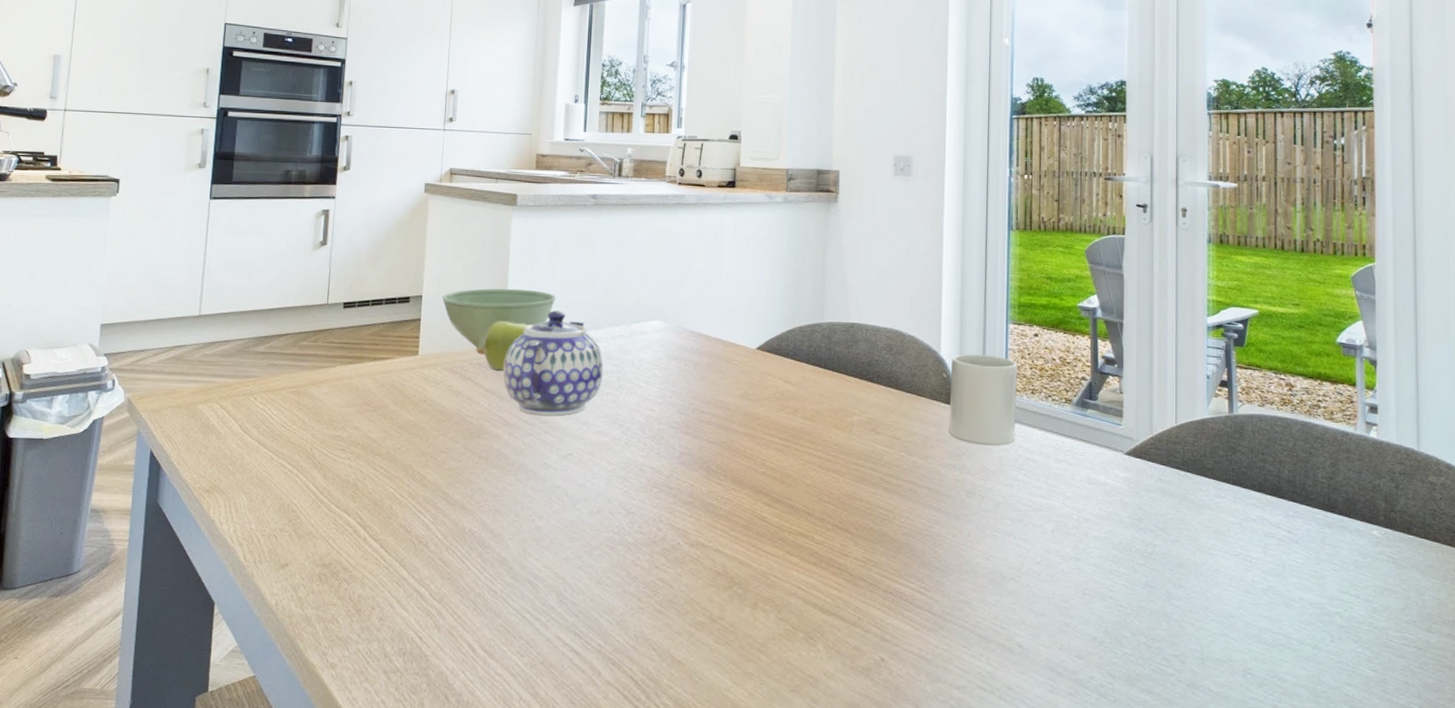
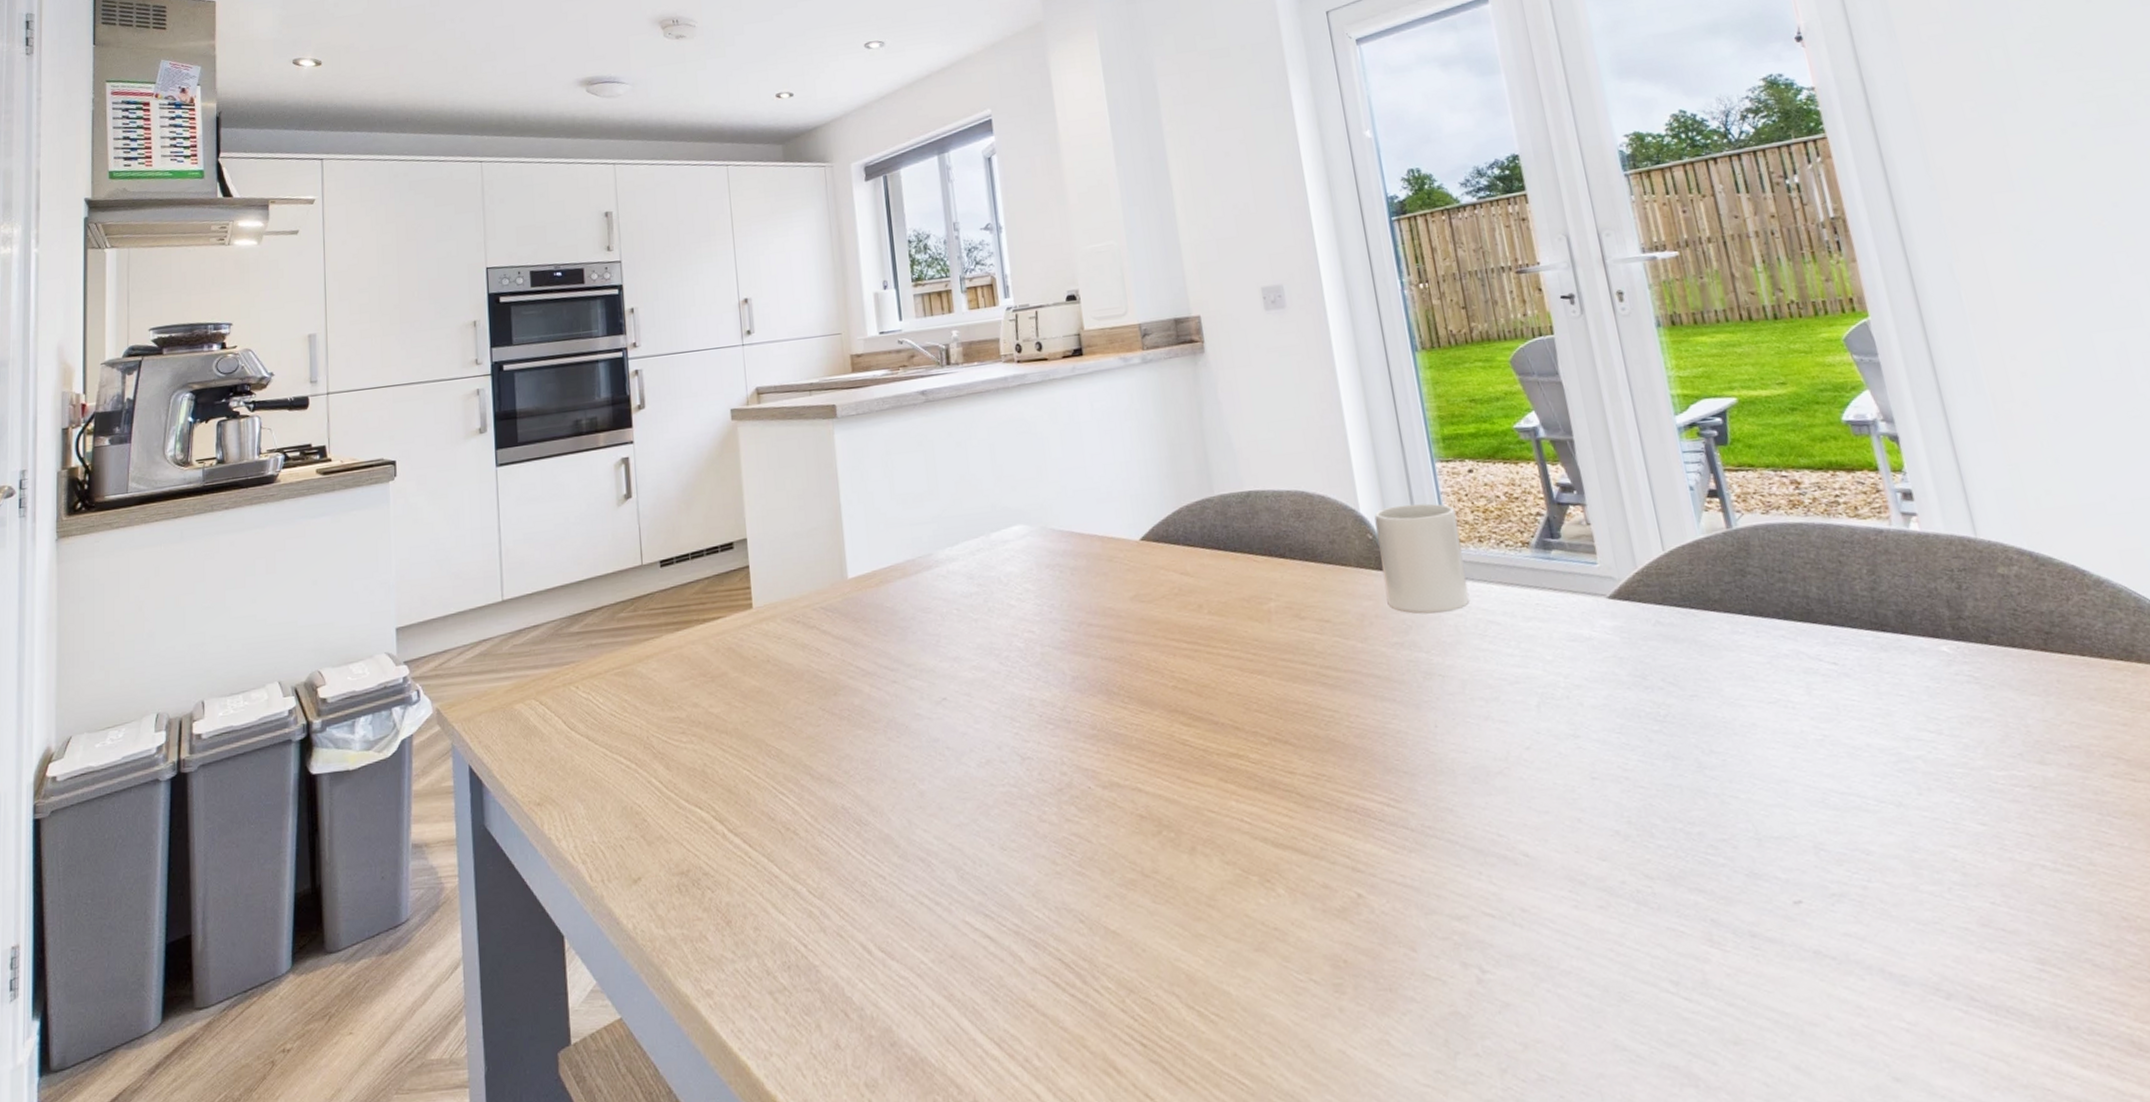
bowl: present [441,288,557,356] -> none [768,511,899,597]
fruit: present [483,319,528,372] -> none [824,550,872,614]
teapot: present [503,310,604,417] -> none [850,531,968,659]

